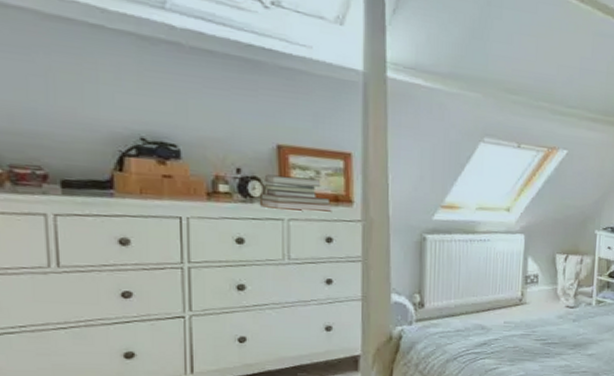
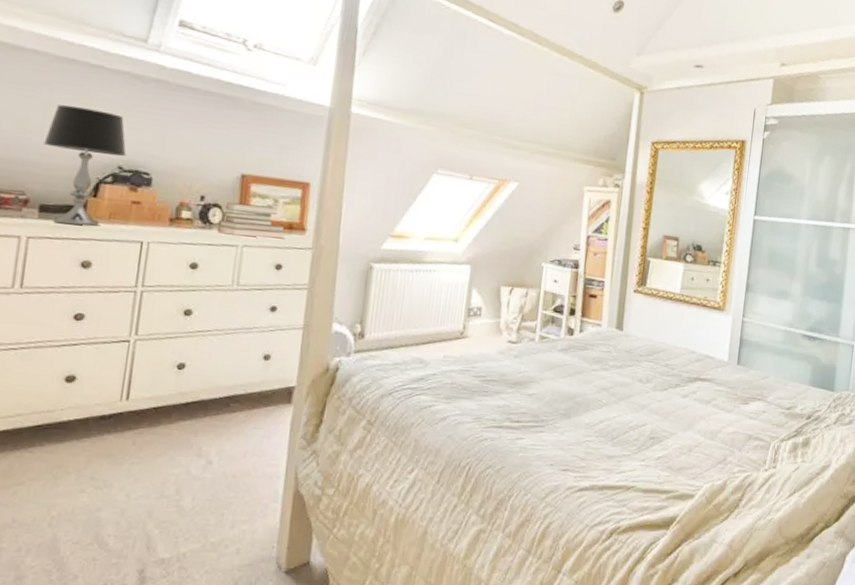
table lamp: none [52,70,147,203] -> present [44,105,126,227]

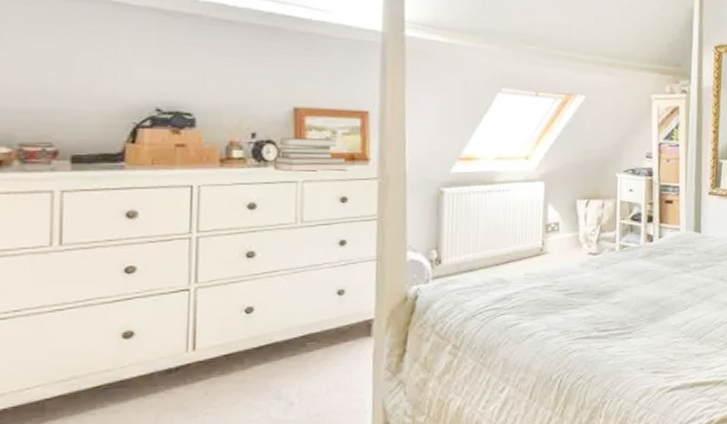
table lamp: present [44,105,126,227] -> none [68,48,164,176]

